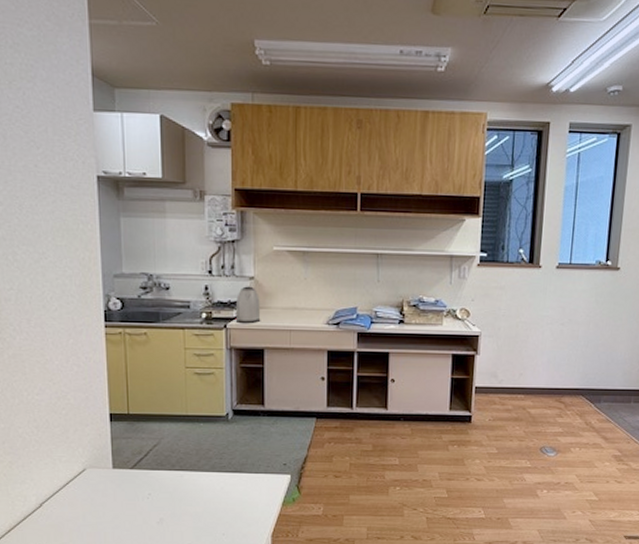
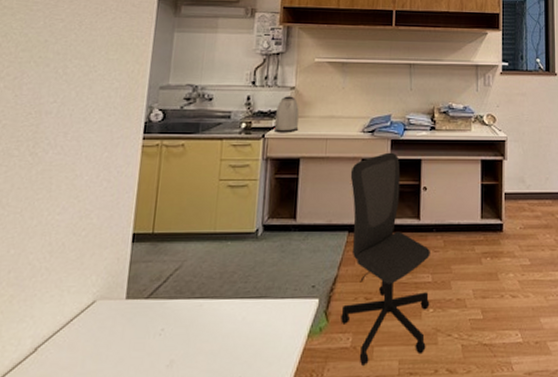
office chair: none [312,345,397,530] -> present [341,152,430,366]

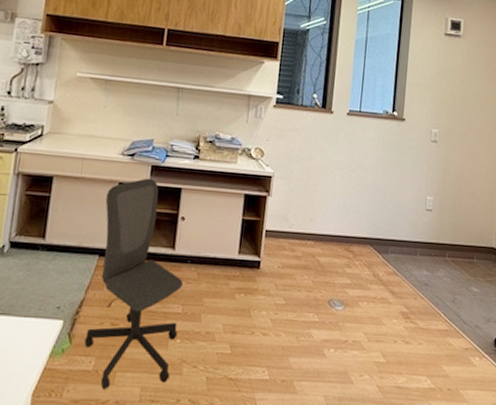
kettle: present [275,96,299,133] -> none [28,110,57,150]

